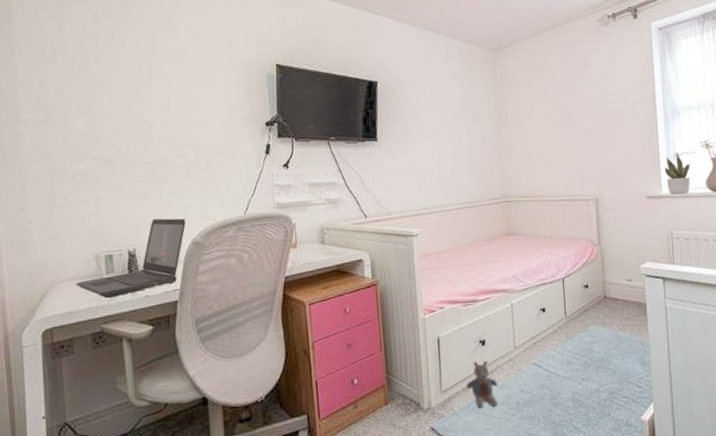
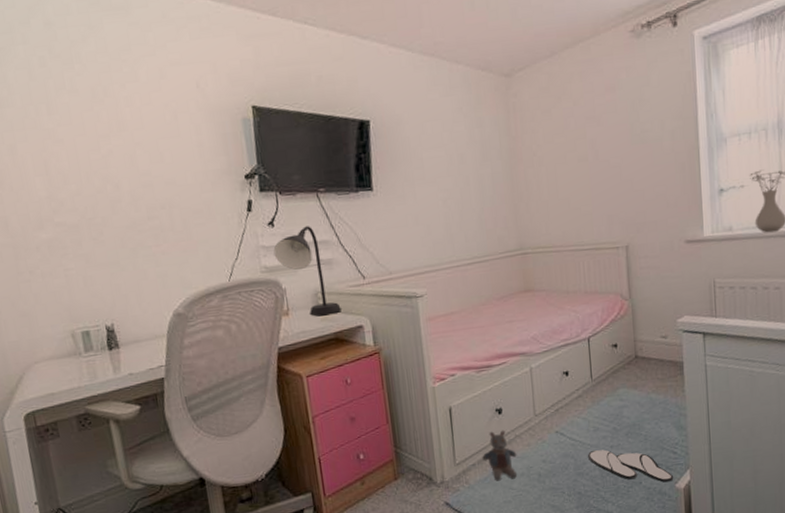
laptop computer: present [75,218,186,298] -> none [53,288,166,378]
desk lamp: none [286,169,344,250] -> present [273,226,341,317]
slippers: none [562,382,639,415] -> present [588,449,674,483]
potted plant: present [664,153,691,195] -> none [707,188,738,238]

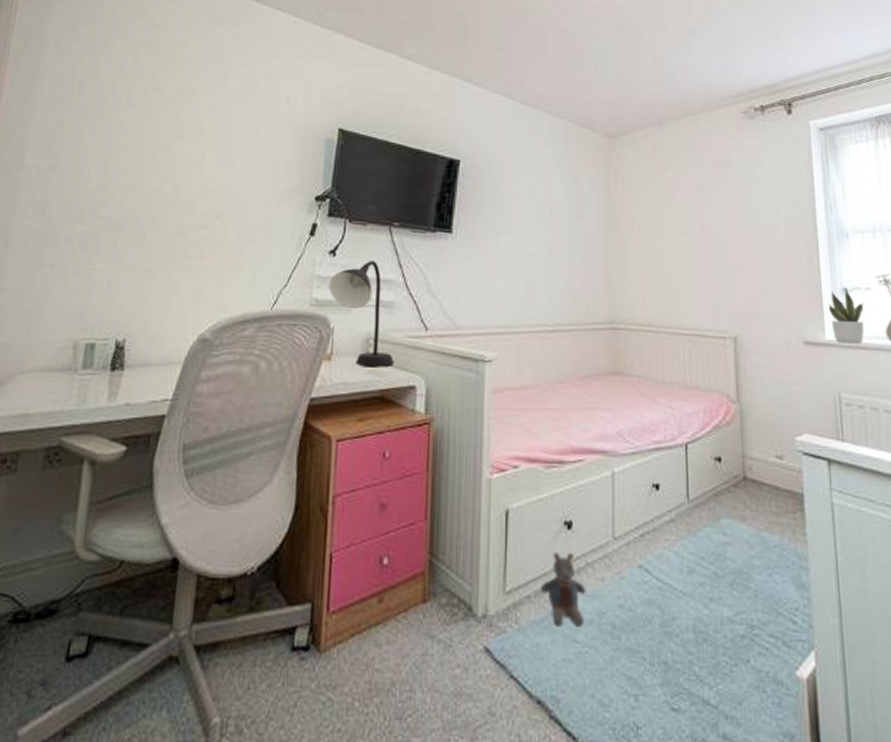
slippers: present [588,449,674,483] -> none [679,602,794,666]
potted plant: none [707,188,738,238] -> present [828,287,865,344]

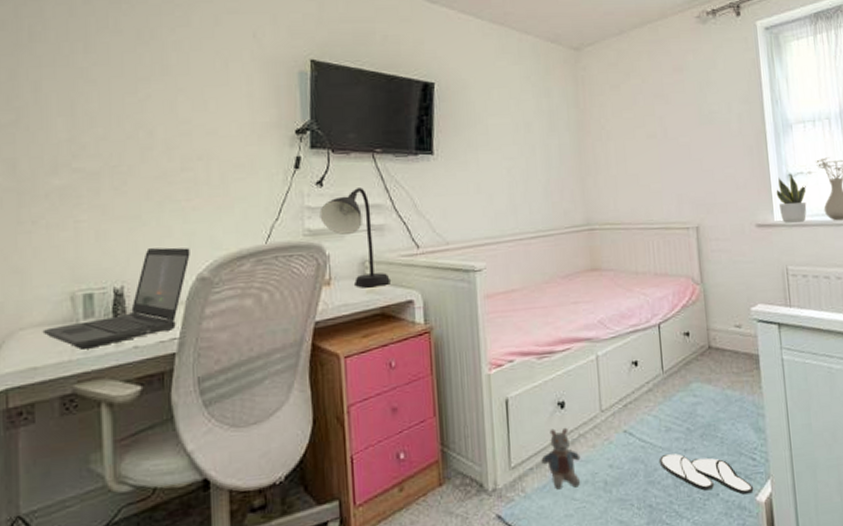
laptop computer: none [41,303,196,401] -> present [42,247,190,350]
slippers: none [679,602,794,666] -> present [660,453,754,495]

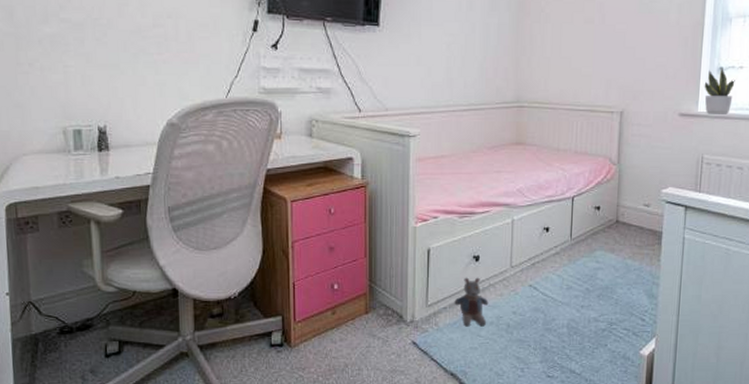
laptop computer: present [42,247,190,350] -> none [41,95,161,176]
desk lamp: present [319,188,390,288] -> none [274,53,334,143]
slippers: present [660,453,754,495] -> none [558,308,639,348]

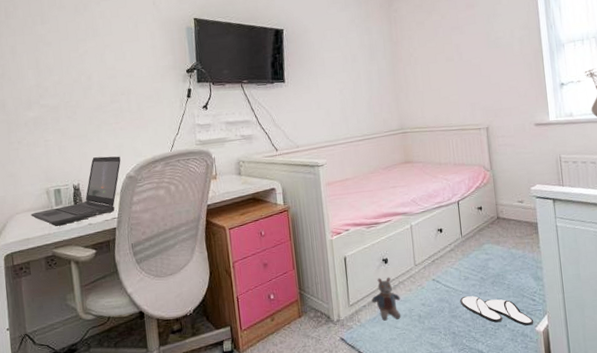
laptop computer: none [41,95,161,176] -> present [30,156,121,226]
slippers: none [558,308,639,348] -> present [460,296,534,326]
potted plant: present [704,66,735,114] -> none [551,82,577,122]

